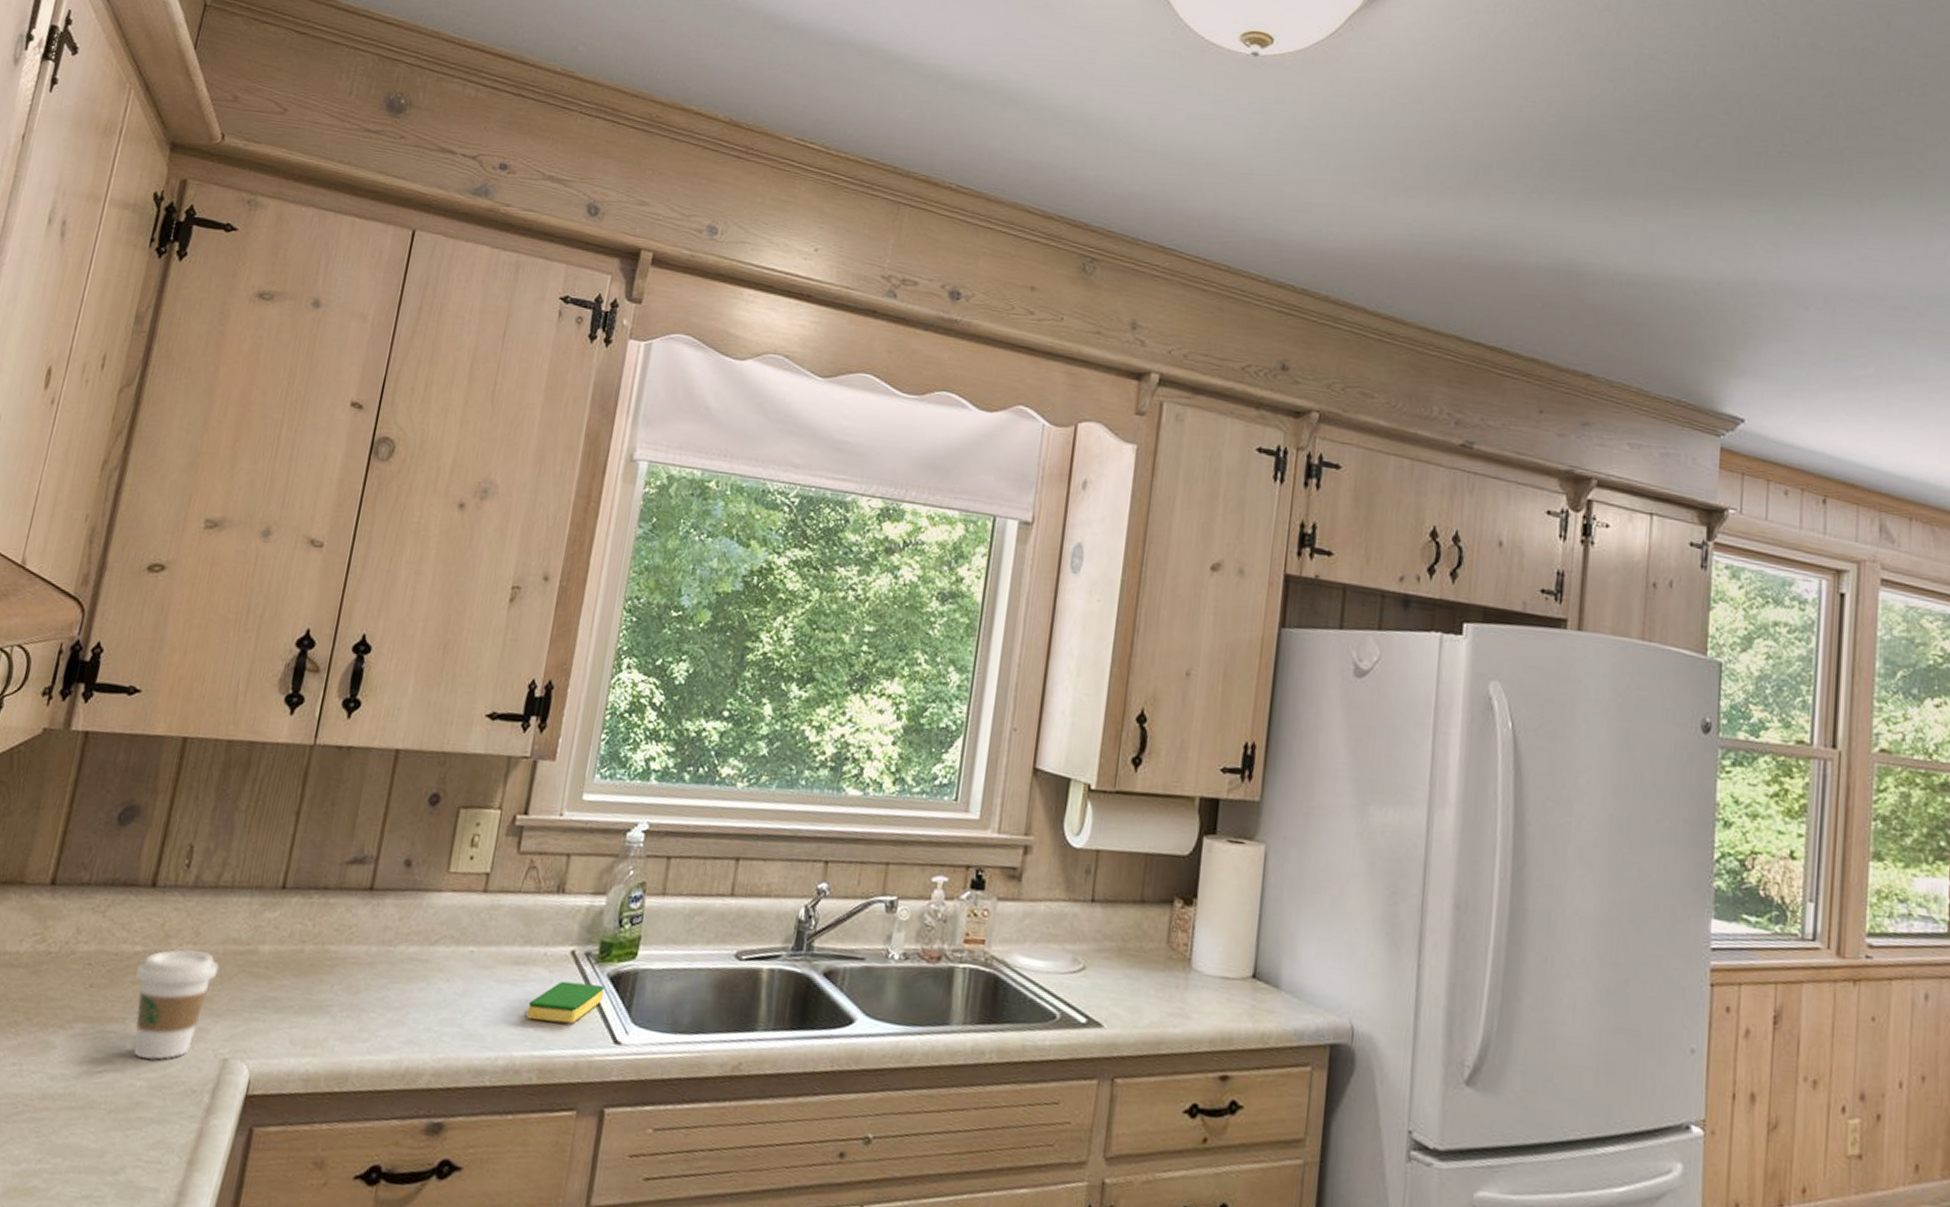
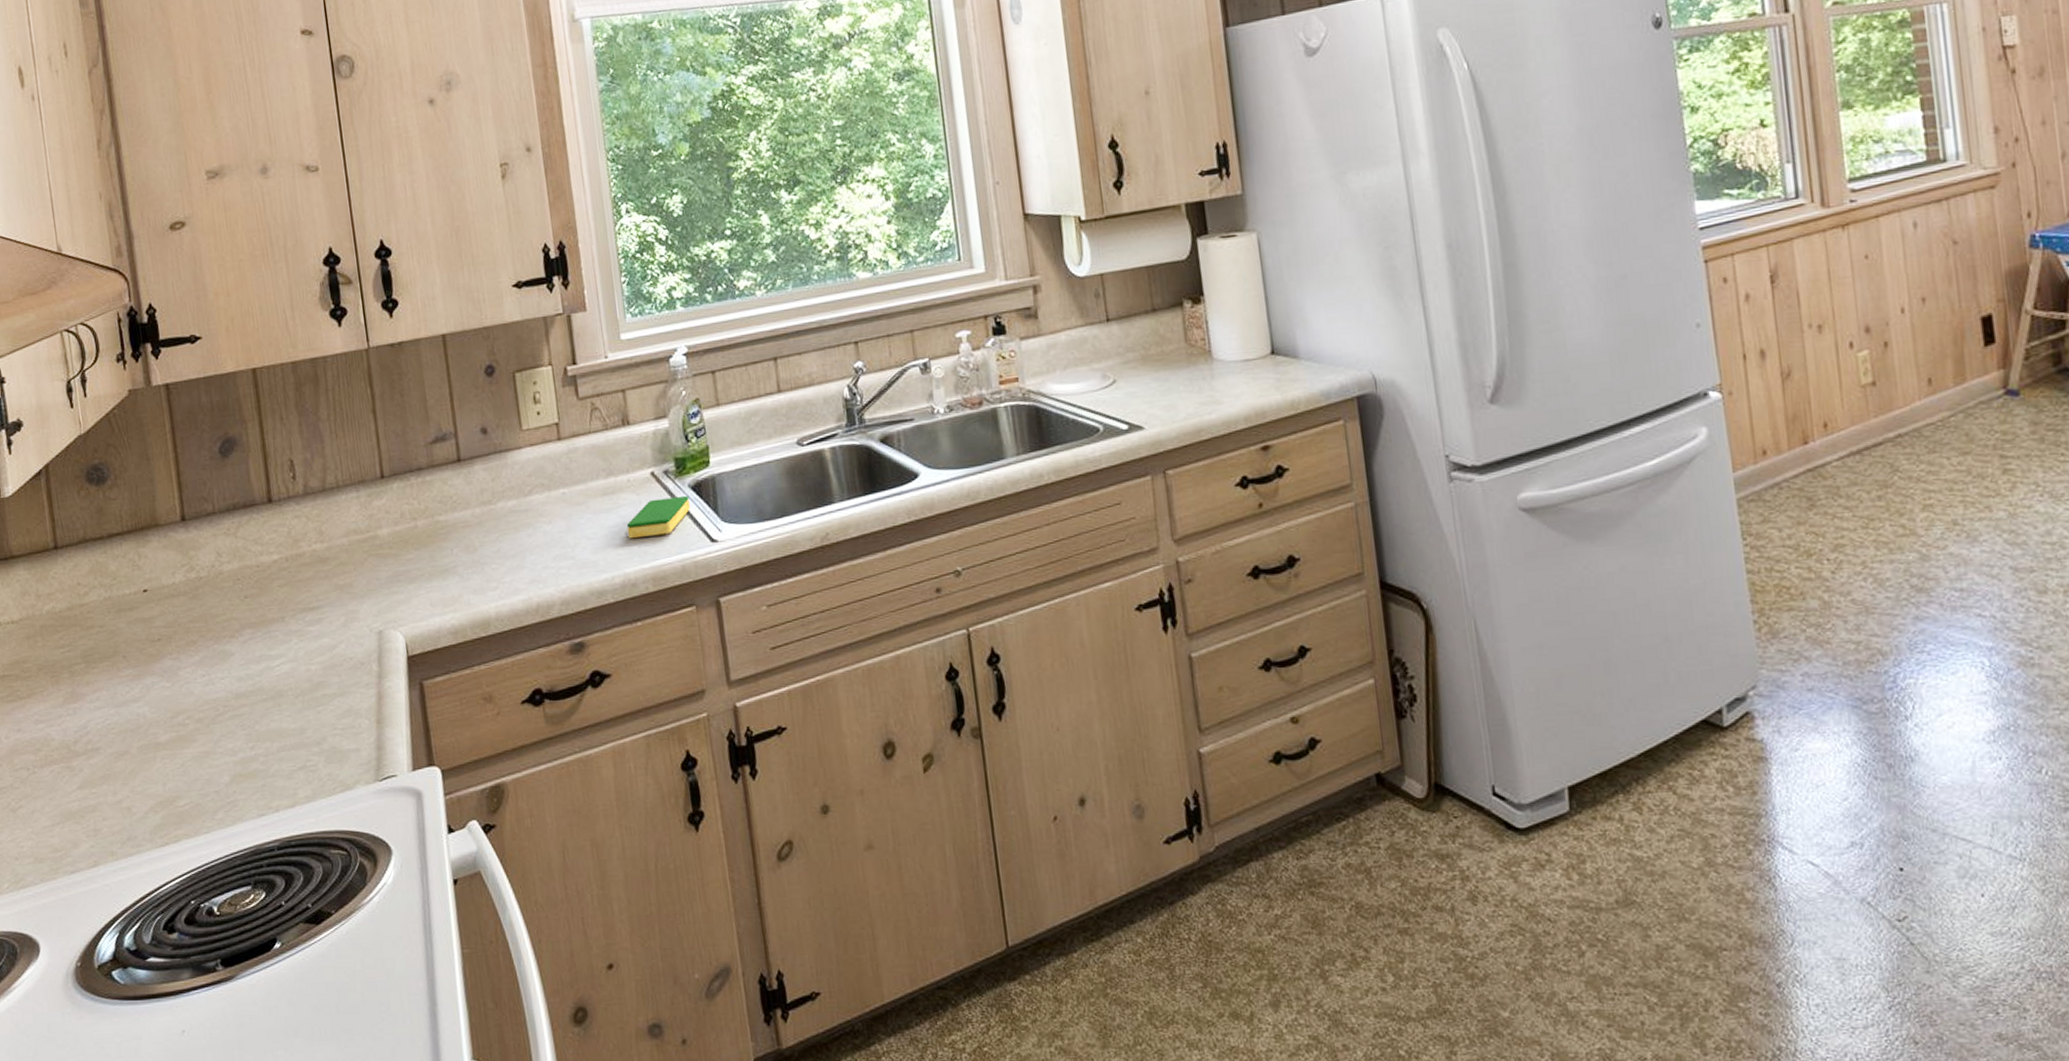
coffee cup: present [134,949,219,1060] -> none [280,547,350,648]

